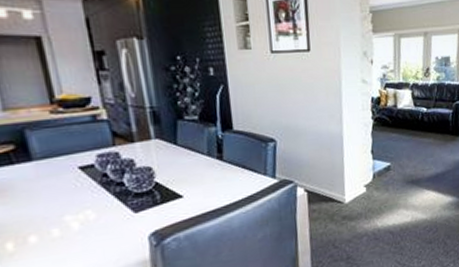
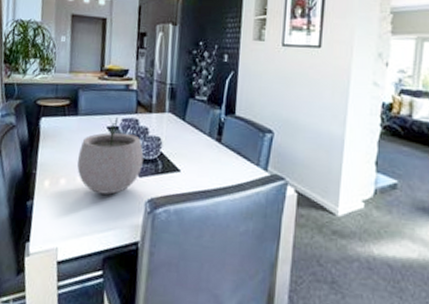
plant pot: none [46,153,137,242] -> present [77,116,144,195]

